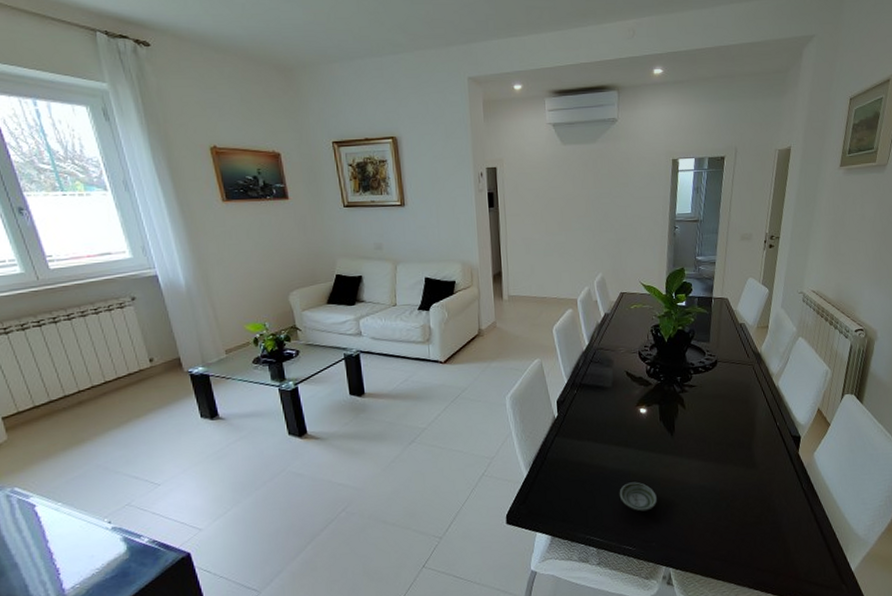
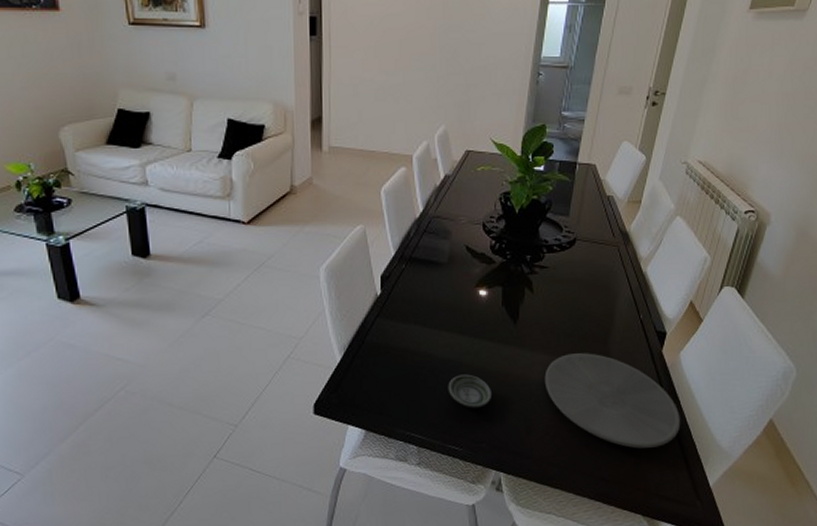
plate: none [700,457,821,540] -> present [544,353,681,449]

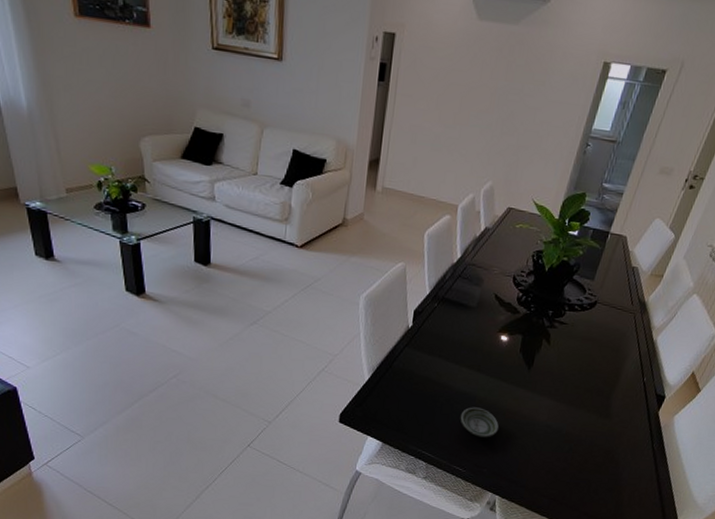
plate: present [544,353,681,449] -> none [547,403,665,495]

